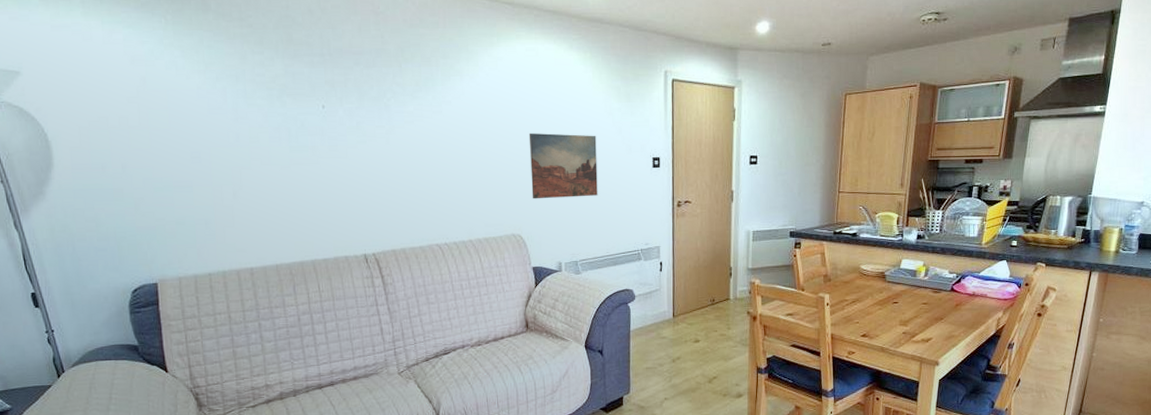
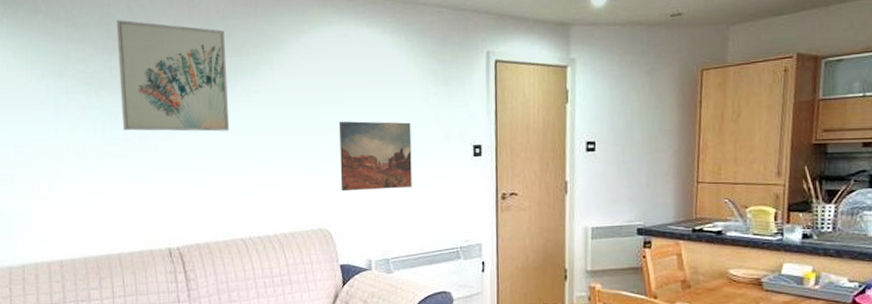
wall art: none [296,23,422,141] -> present [116,20,230,132]

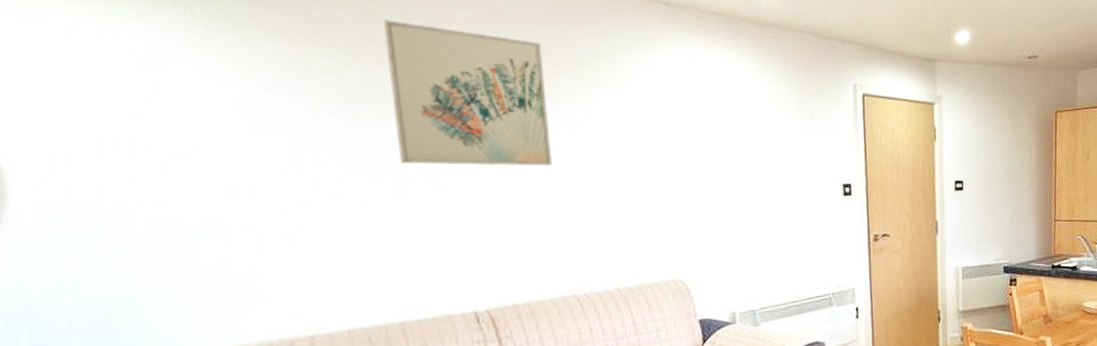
wall art: present [338,121,412,191] -> none [691,156,779,236]

